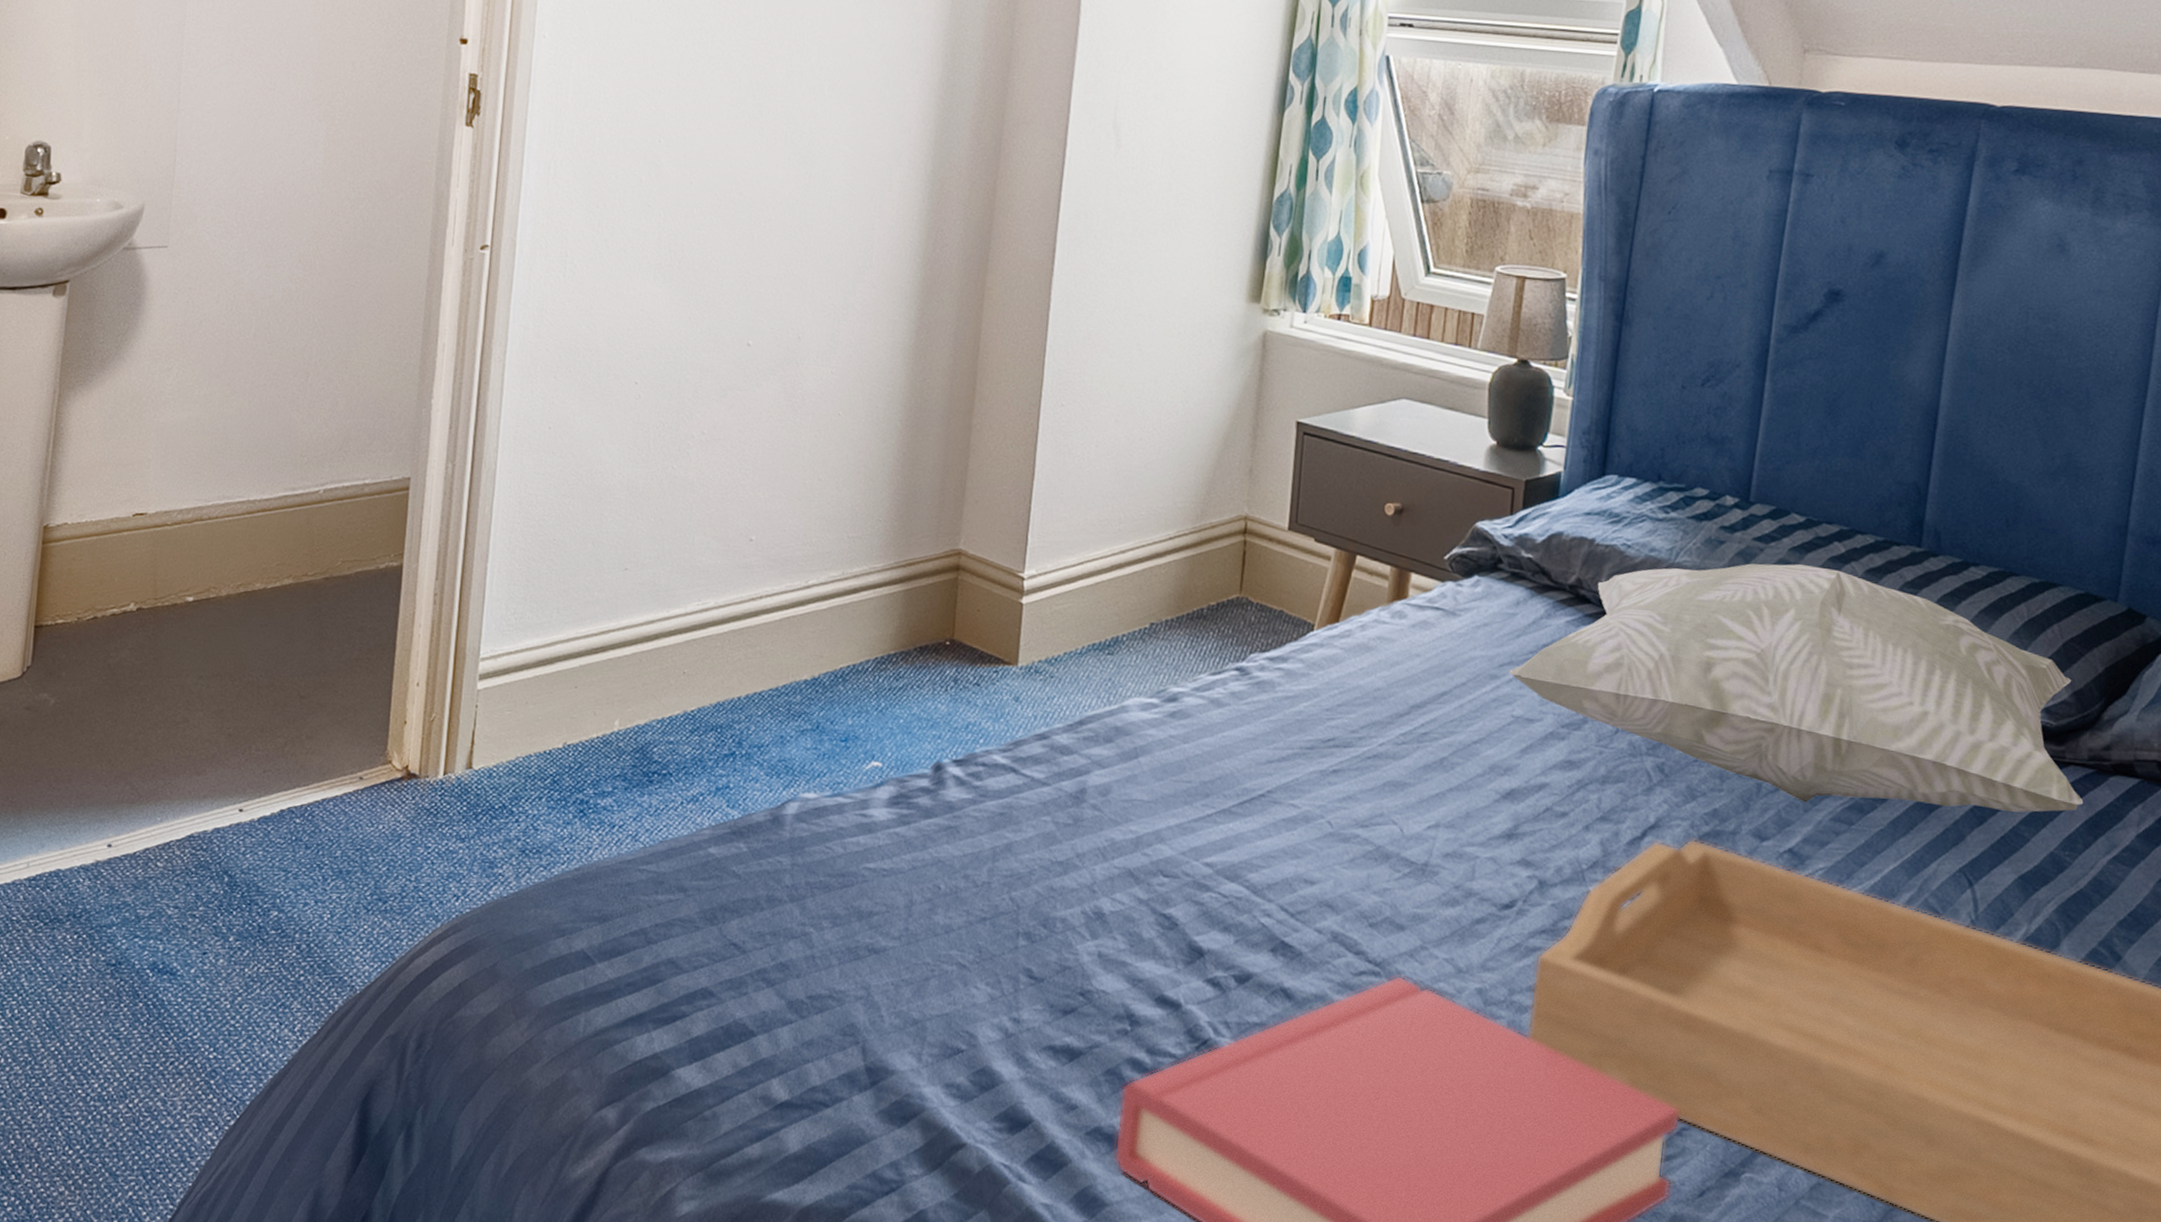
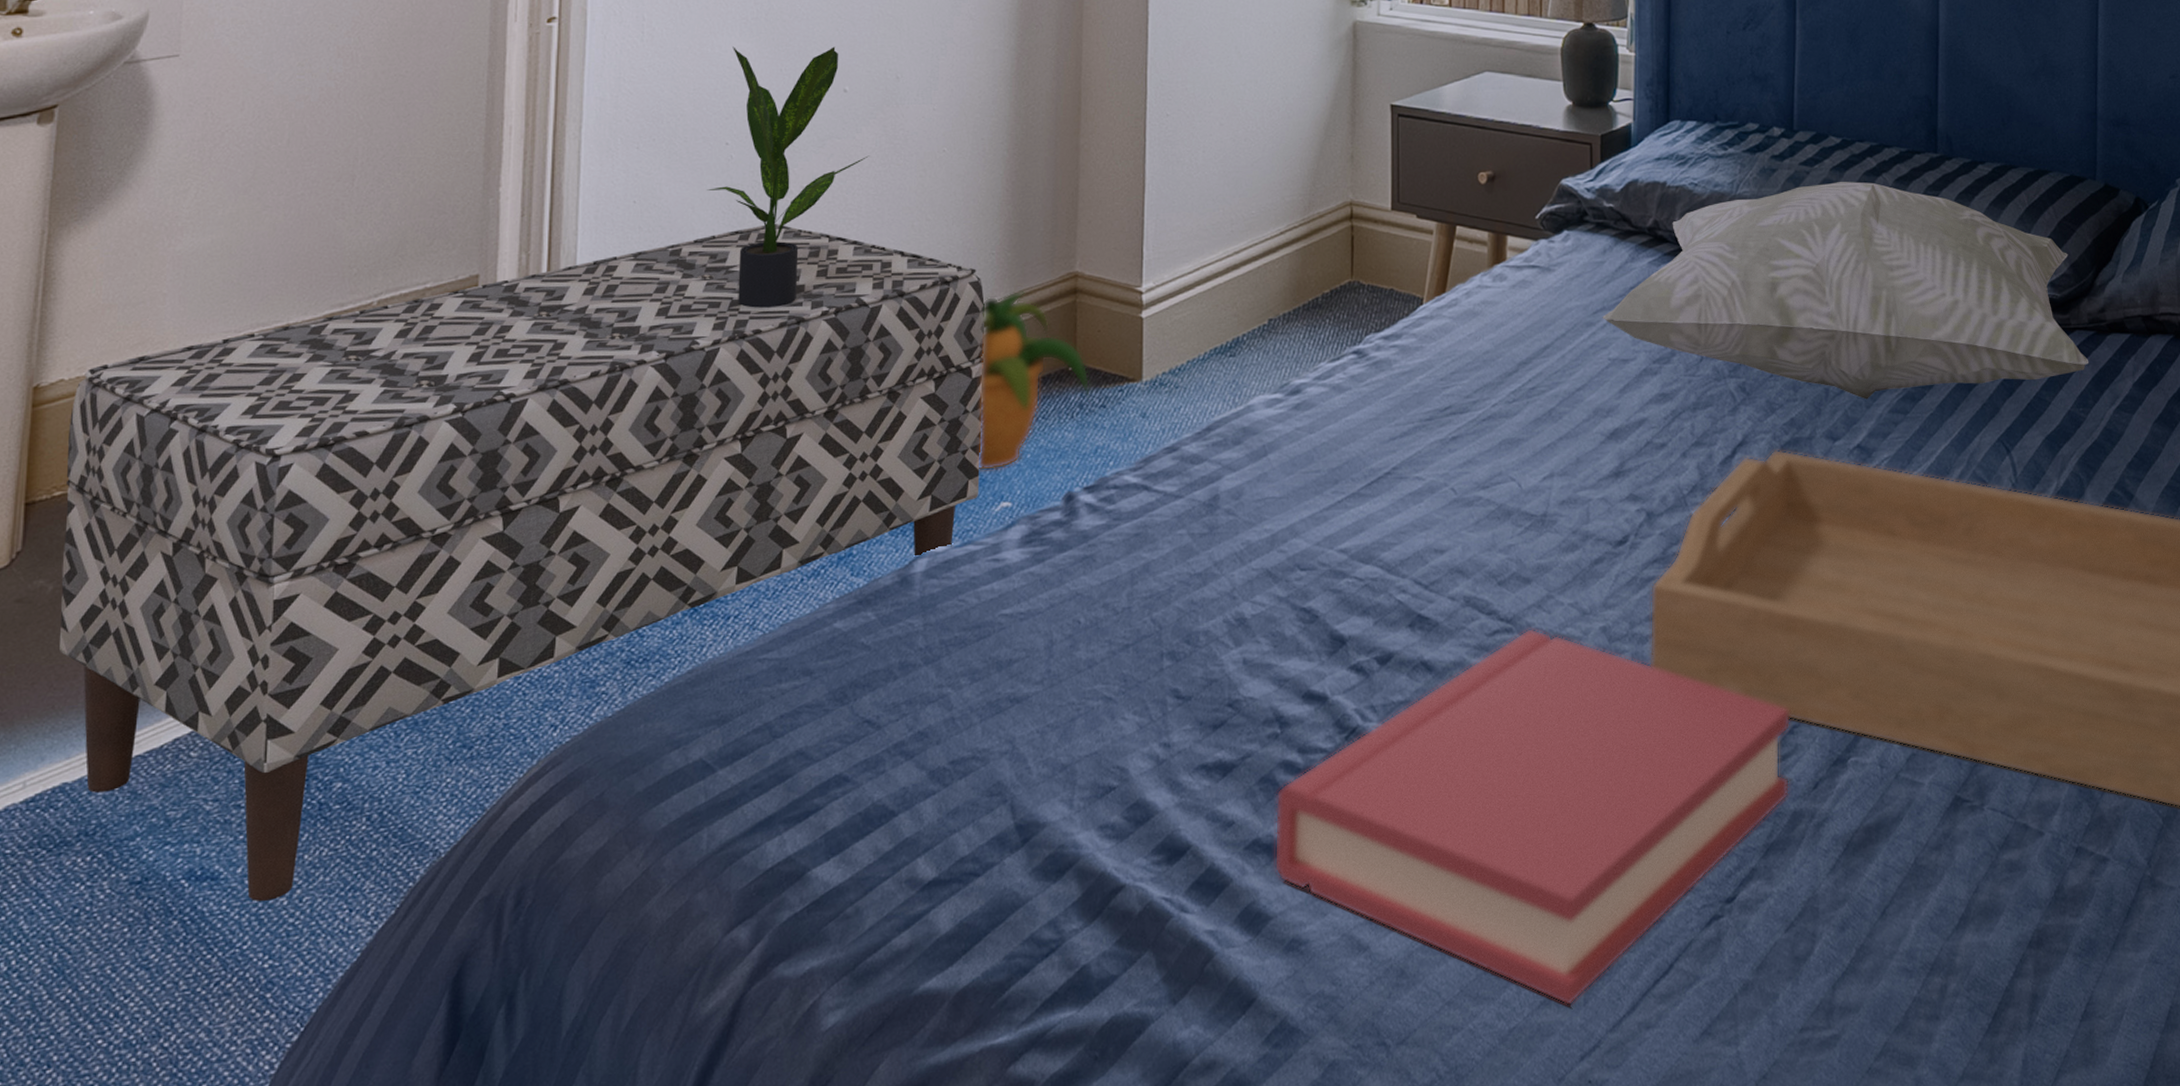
bench: none [58,465,869,1002] -> present [60,224,985,901]
potted plant: none [615,290,769,544] -> present [707,46,870,308]
potted plant: none [853,559,966,730] -> present [979,290,1090,471]

